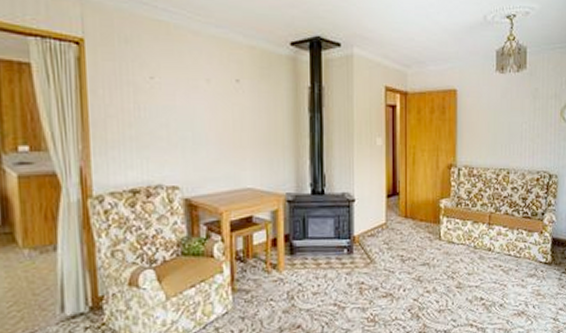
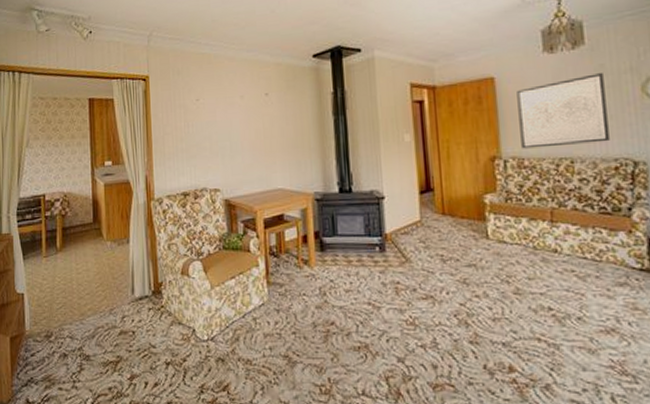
wall art: none [473,96,536,159] -> present [516,73,610,149]

